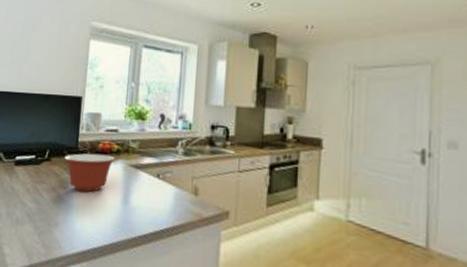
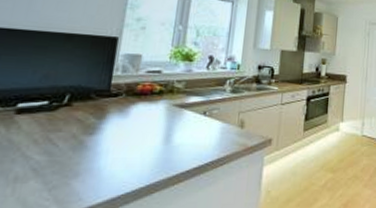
mixing bowl: present [64,153,116,192] -> none [91,95,158,136]

